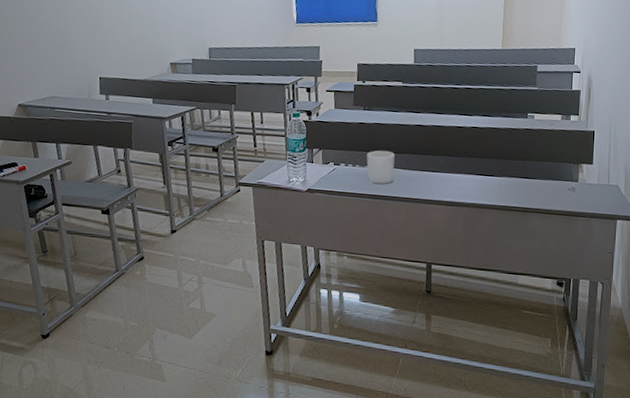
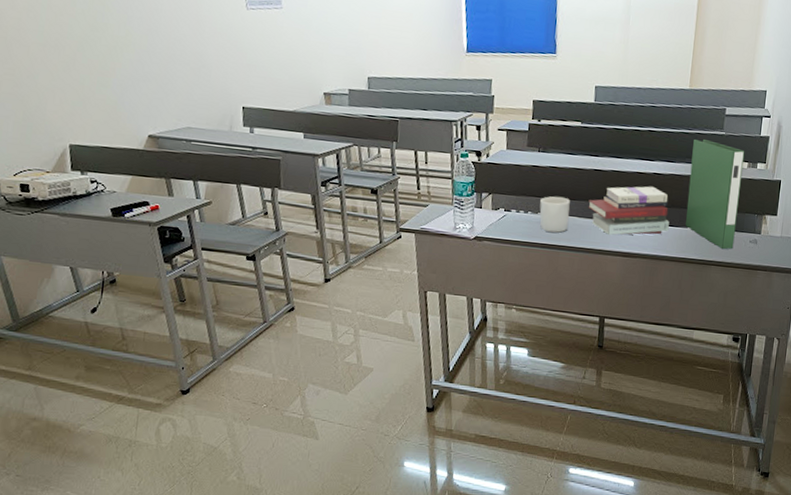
books: none [411,139,489,186] -> present [588,186,670,236]
binder: none [505,94,558,198] -> present [685,138,745,250]

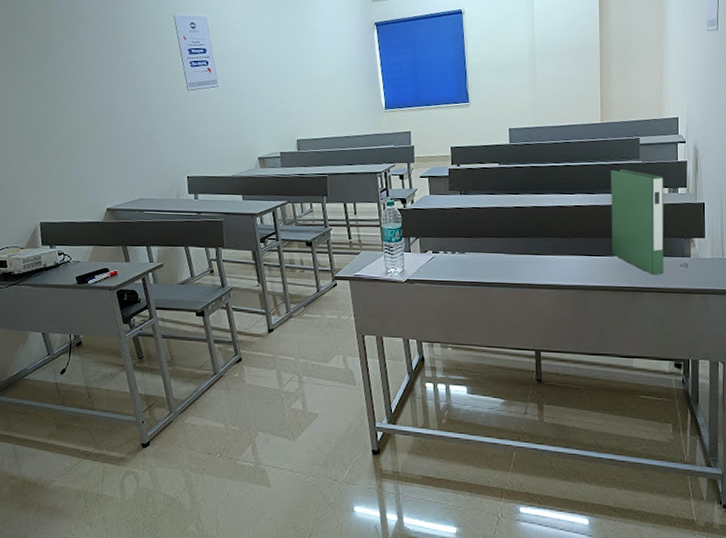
mug: present [539,196,570,233] -> none [465,235,496,270]
books: present [588,186,670,236] -> none [513,218,596,270]

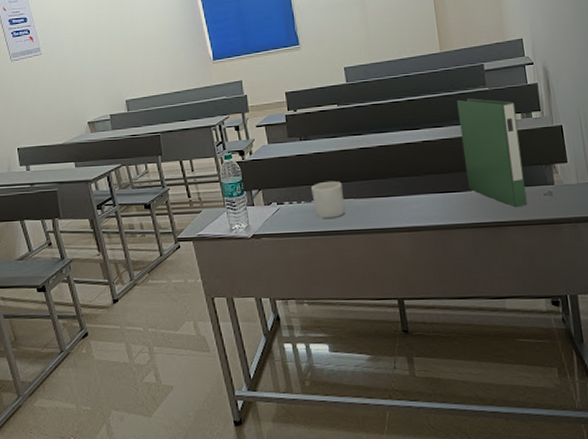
mug: none [465,235,496,270] -> present [310,180,345,218]

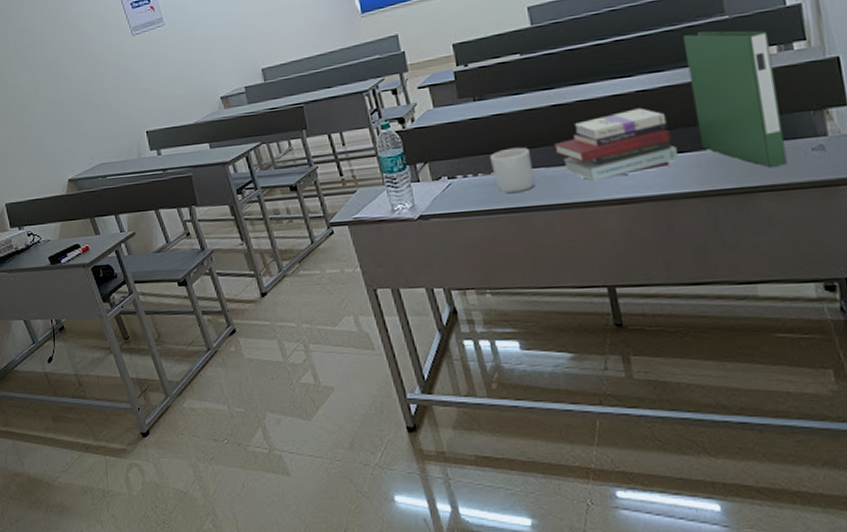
books: none [361,154,452,212] -> present [554,108,679,182]

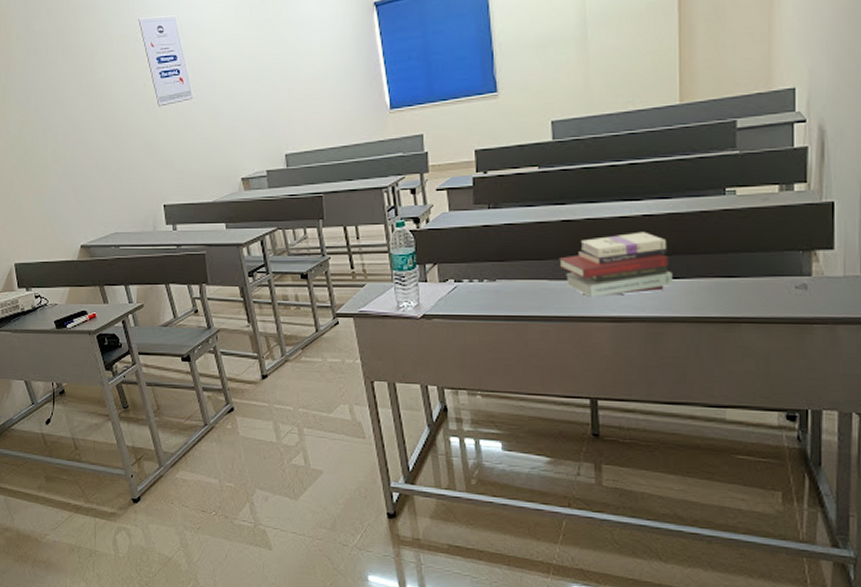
mug: present [489,147,535,193] -> none [496,257,537,301]
binder: present [683,31,788,168] -> none [694,163,773,302]

